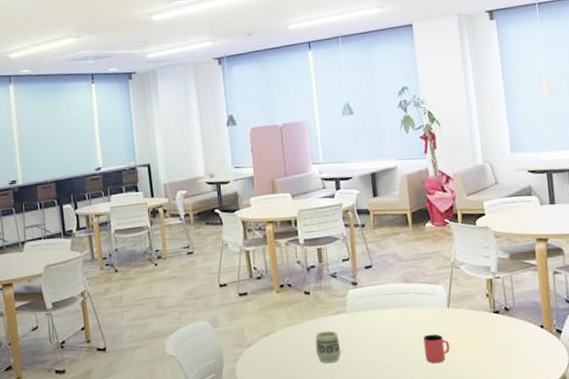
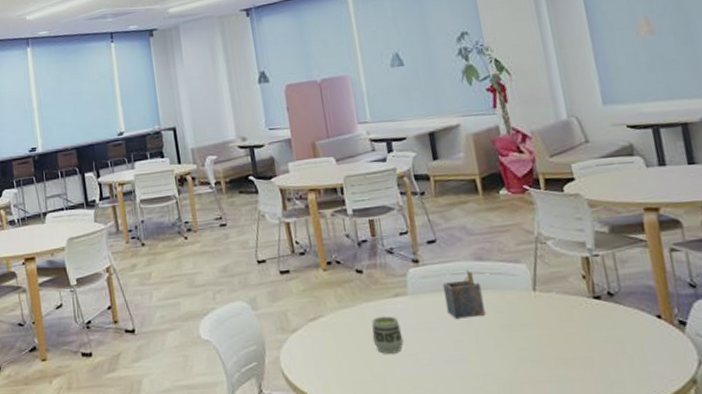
napkin holder: none [375,290,409,332] -> present [442,269,486,319]
cup: present [423,334,450,364] -> none [505,322,539,359]

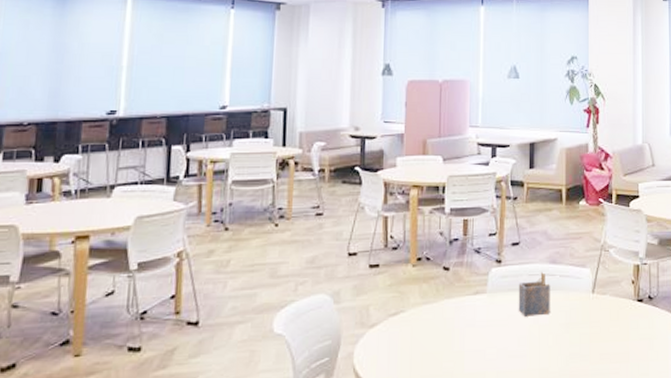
cup: present [371,316,404,354] -> none [447,312,476,349]

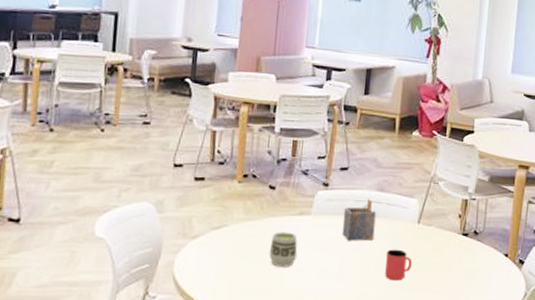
cup: none [447,312,476,349] -> present [269,232,298,267]
cup: none [564,321,589,354] -> present [385,249,412,281]

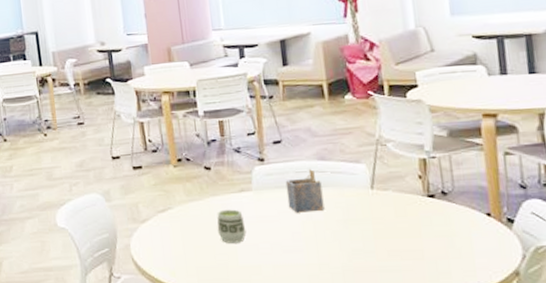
cup: present [385,249,412,281] -> none [342,217,373,250]

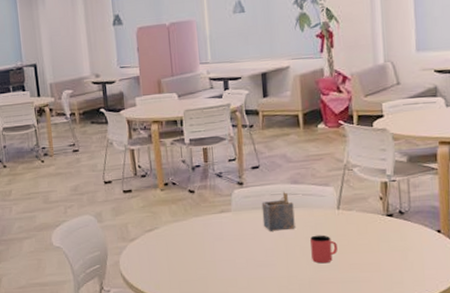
cup: present [217,209,246,243] -> none [198,228,225,259]
cup: none [342,217,373,250] -> present [310,235,337,264]

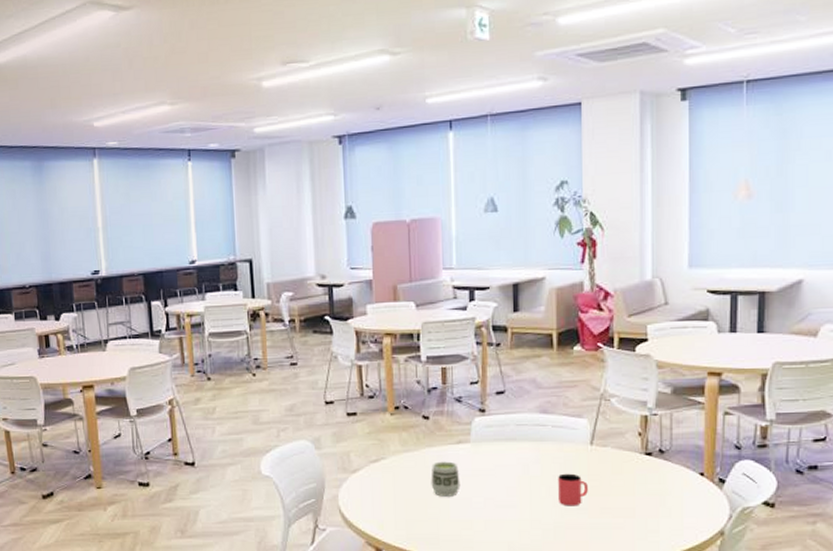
cup: none [198,228,225,259] -> present [431,461,460,497]
napkin holder: present [261,191,295,231] -> none [505,421,542,467]

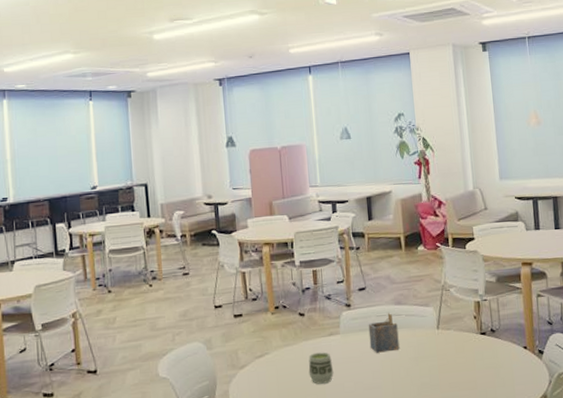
napkin holder: none [505,421,542,467] -> present [368,312,400,353]
cup: present [558,473,588,506] -> none [413,355,438,384]

